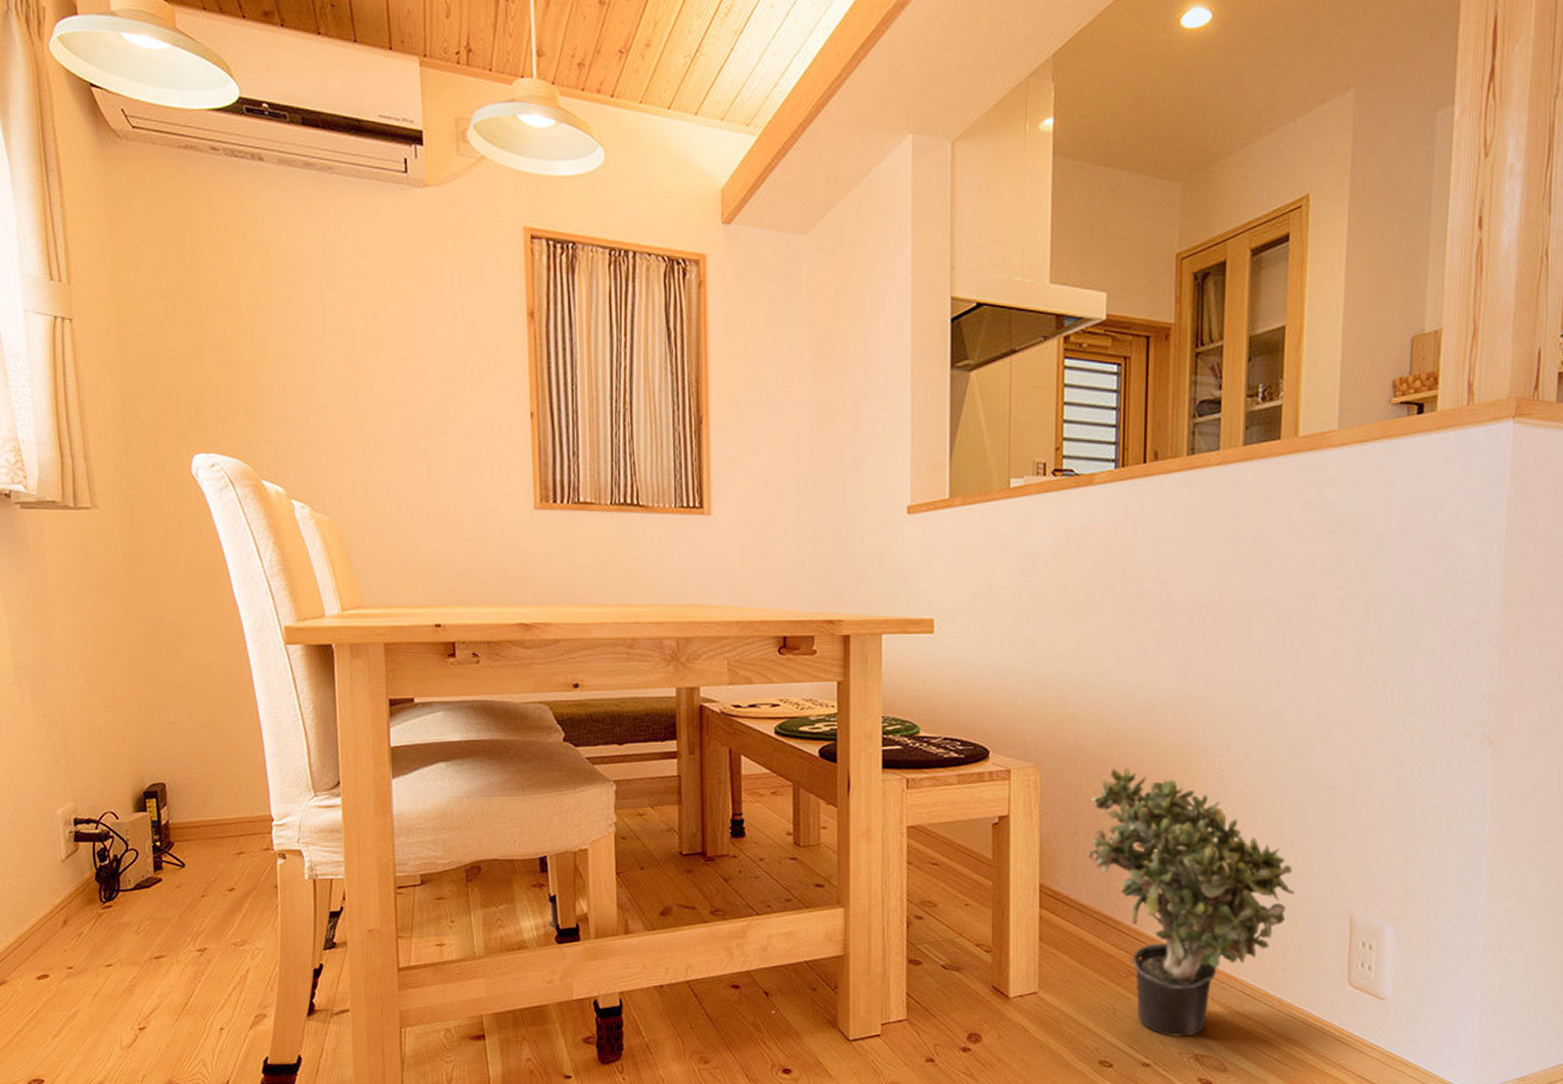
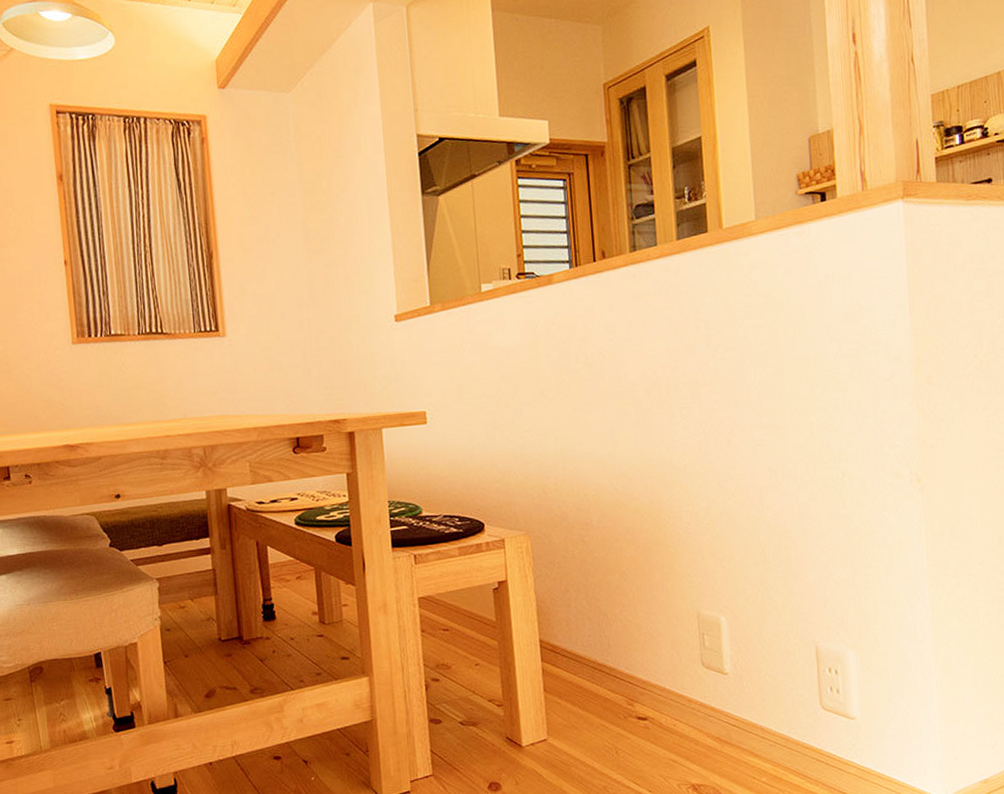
potted plant: present [1086,767,1295,1037] -> none [576,528,765,770]

